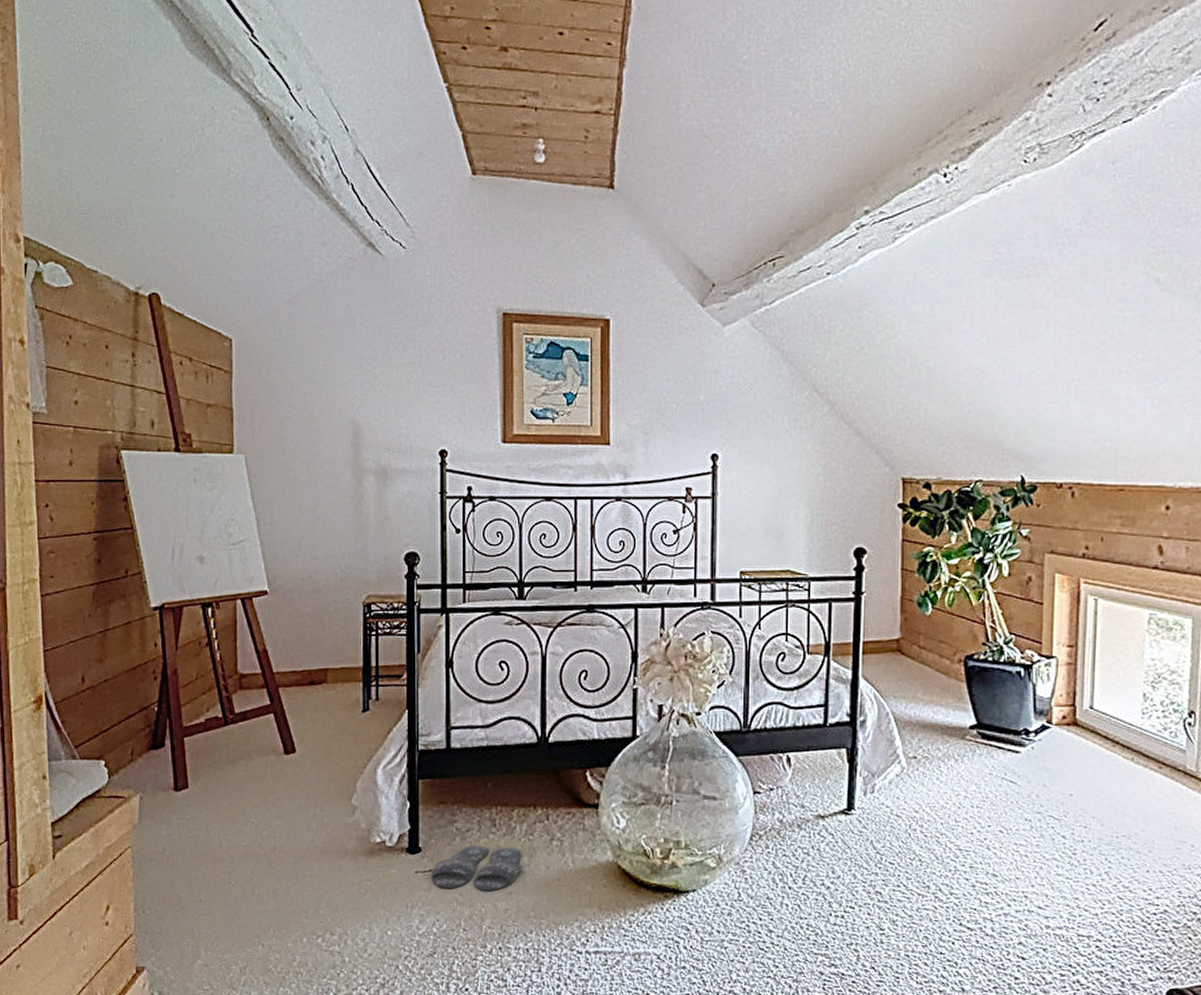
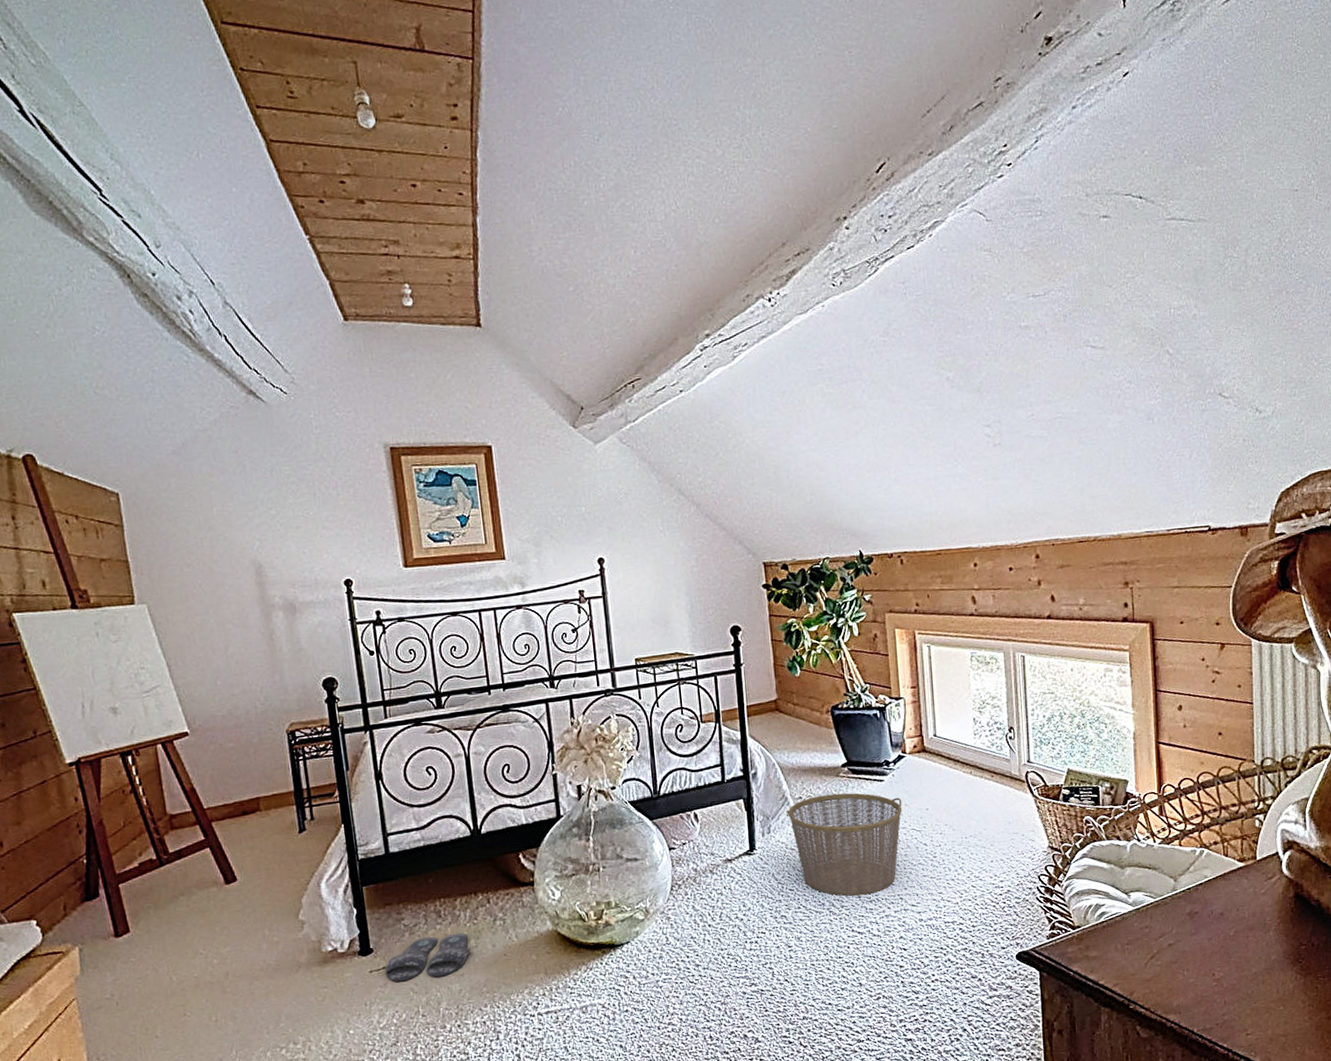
basket: none [896,758,1040,884] -> present [786,793,903,896]

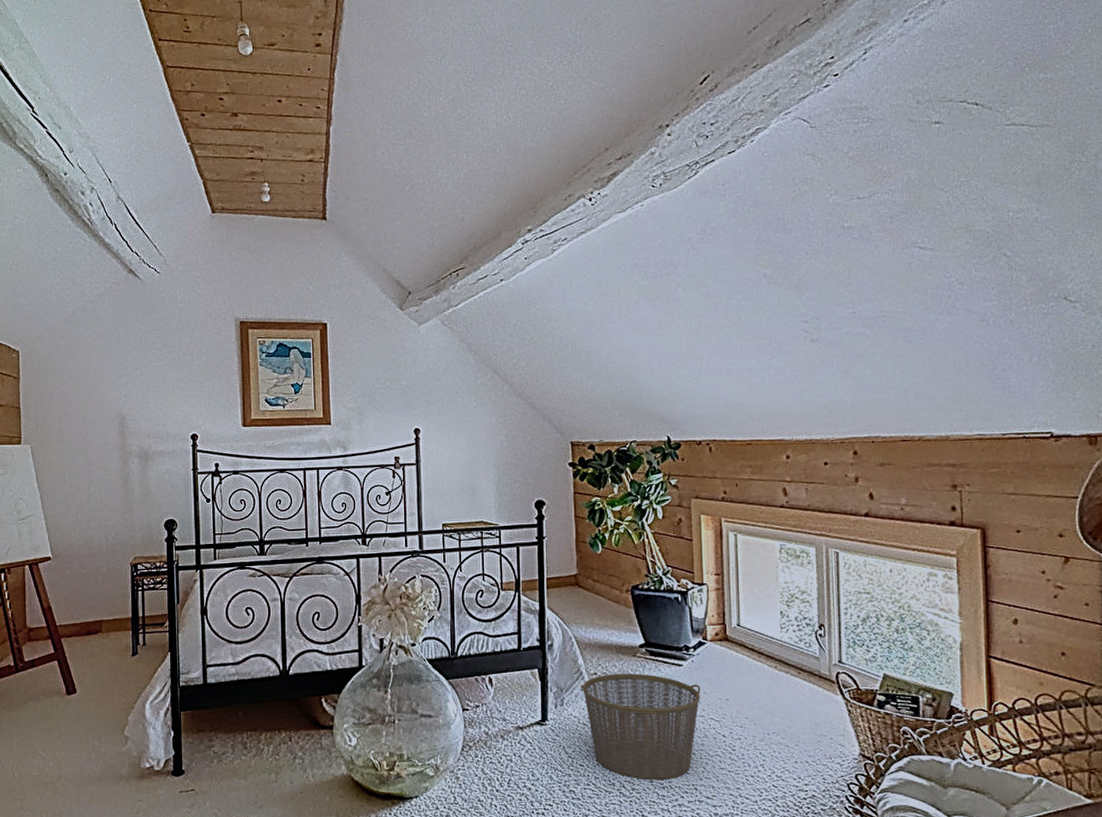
slippers: present [385,932,472,983] -> none [193,766,271,806]

